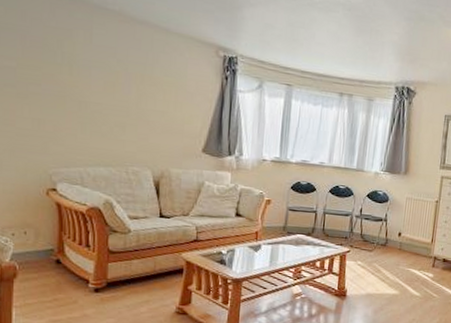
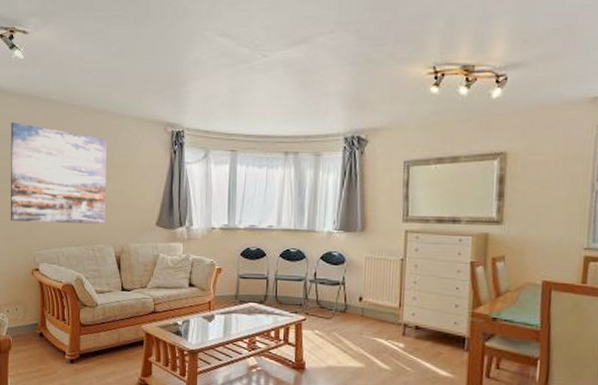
wall art: none [19,15,147,146] -> present [11,122,107,224]

